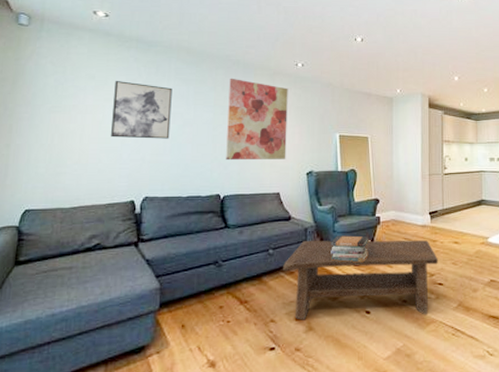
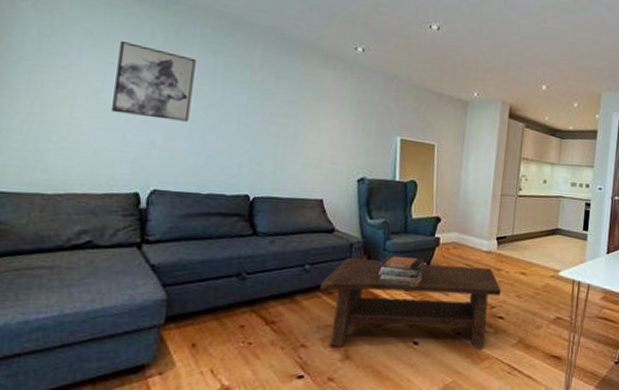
wall art: present [226,78,288,161] -> none [259,55,343,161]

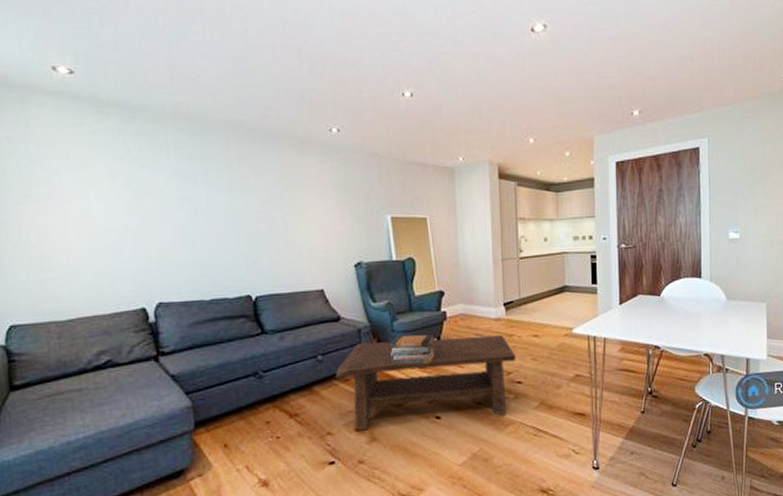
wall art: present [112,41,196,122] -> none [97,160,179,233]

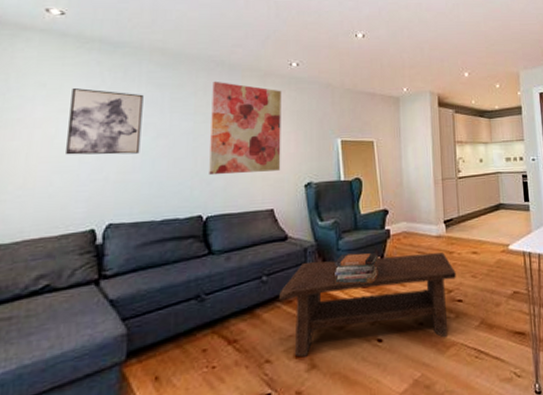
wall art: none [97,160,179,233] -> present [66,88,144,155]
wall art: none [246,150,328,254] -> present [209,81,282,176]

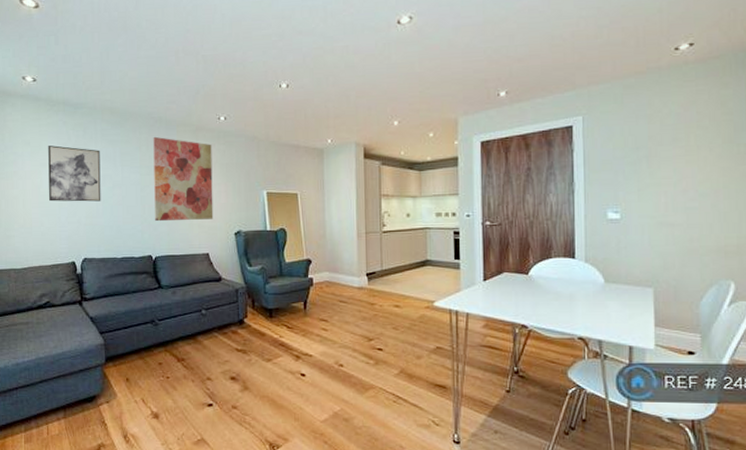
coffee table: present [279,252,456,357] -> none [216,301,377,381]
book stack: present [335,253,378,284] -> none [262,297,302,325]

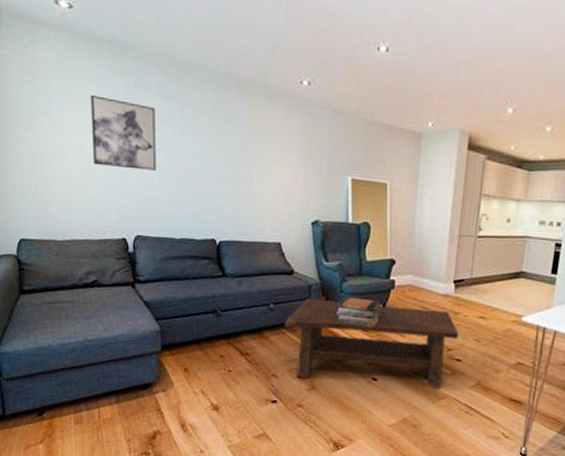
wall art: present [153,136,214,222] -> none [220,97,291,204]
coffee table: none [216,301,377,381] -> present [285,298,459,390]
book stack: none [262,297,302,325] -> present [336,296,380,328]

